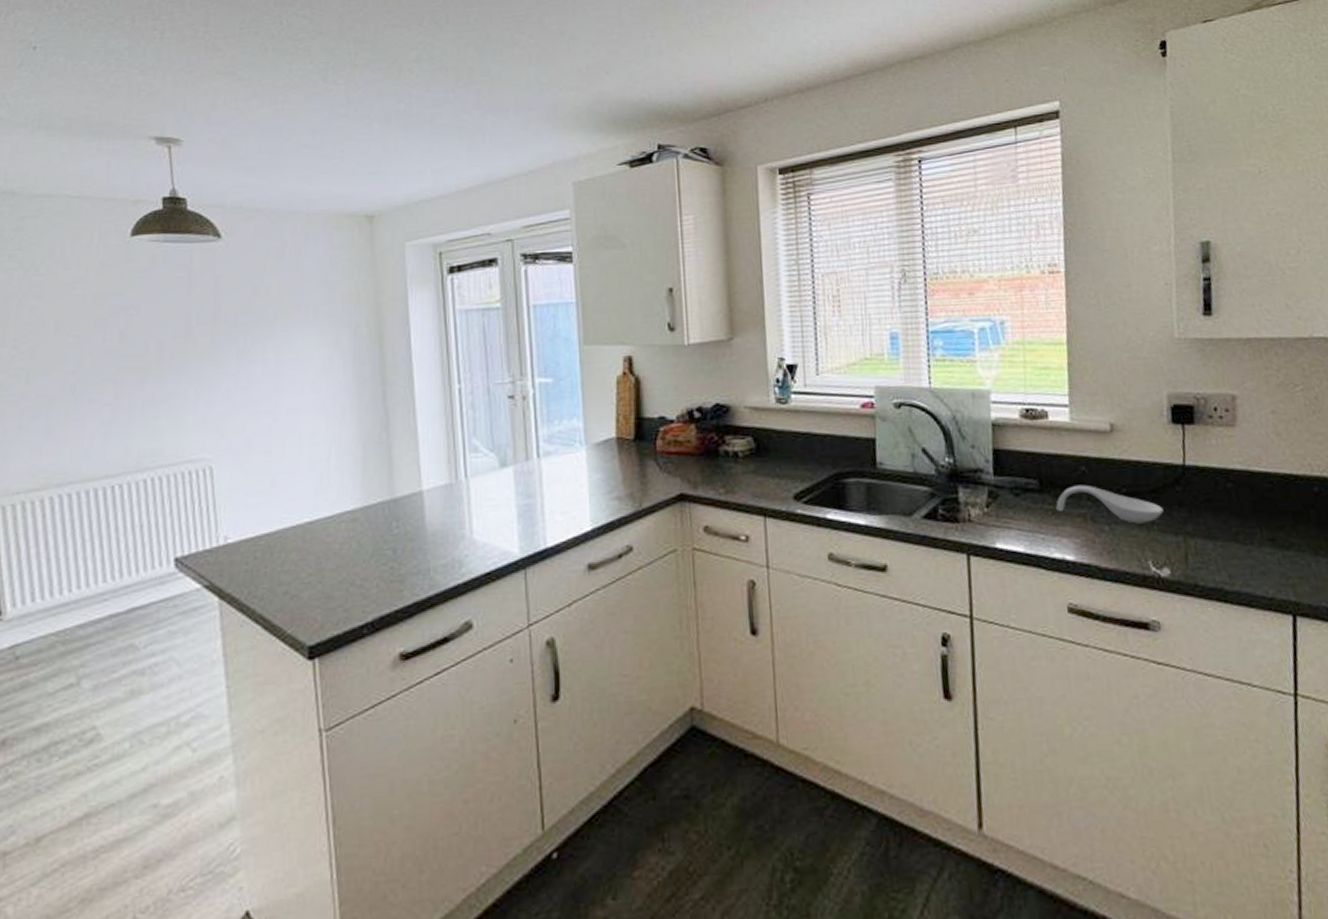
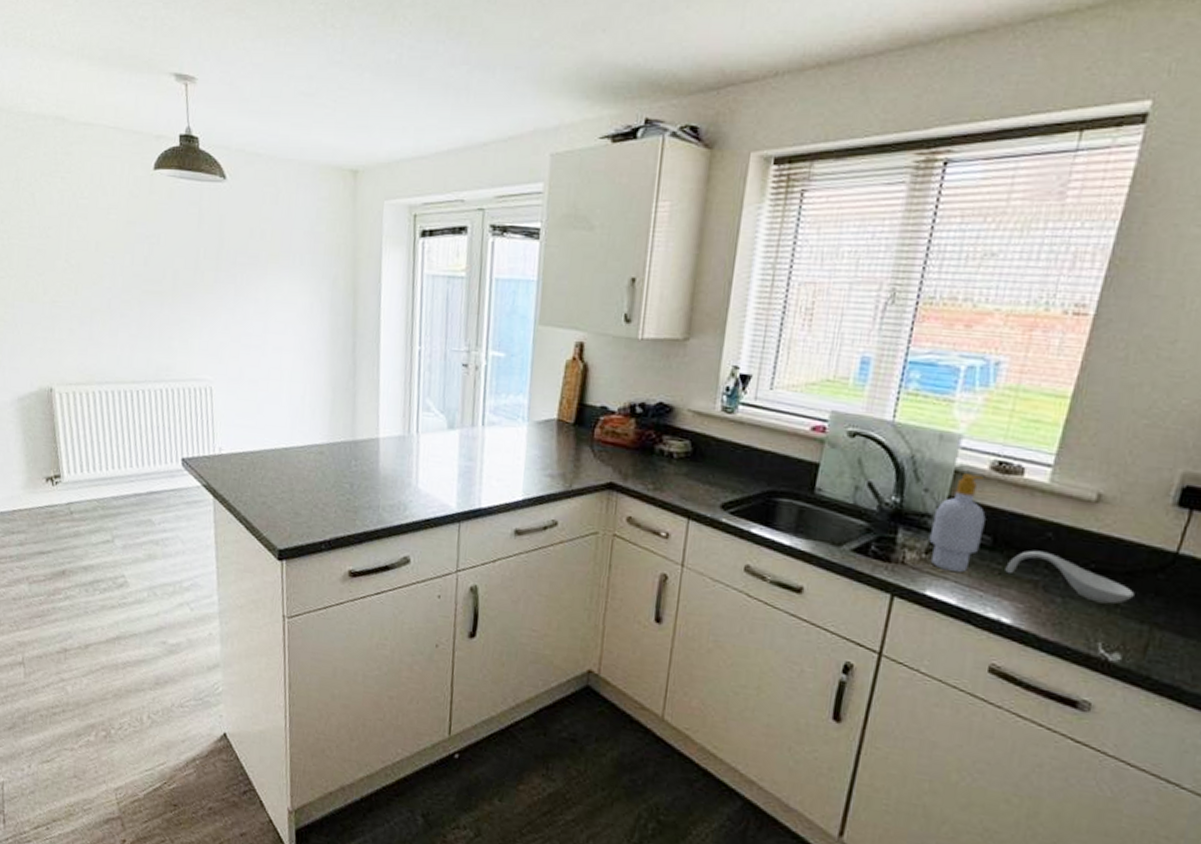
soap bottle: none [985,424,1031,521] -> present [929,474,986,573]

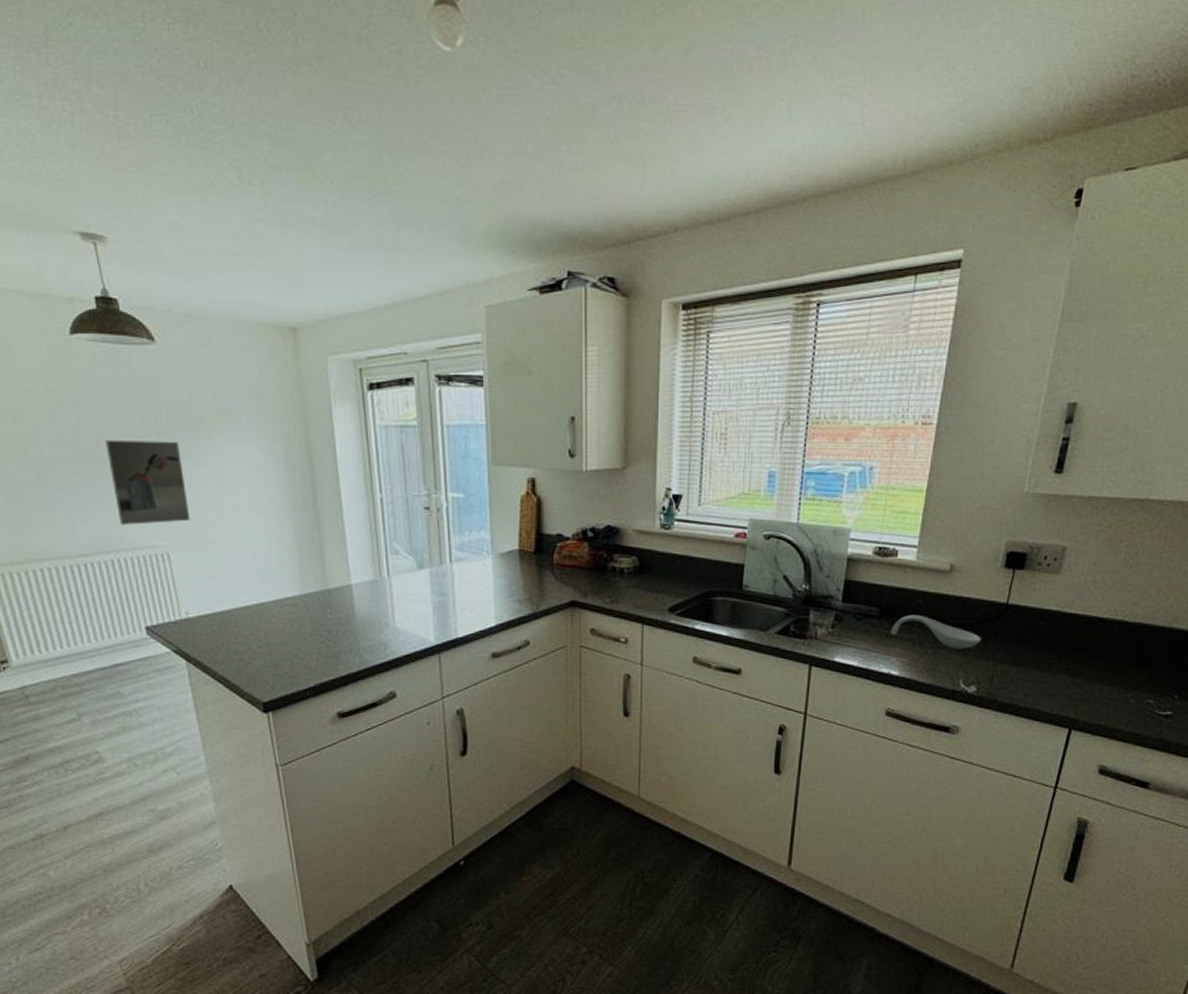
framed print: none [170,272,236,358] -> present [106,439,191,525]
soap bottle: present [929,474,986,573] -> none [833,560,873,640]

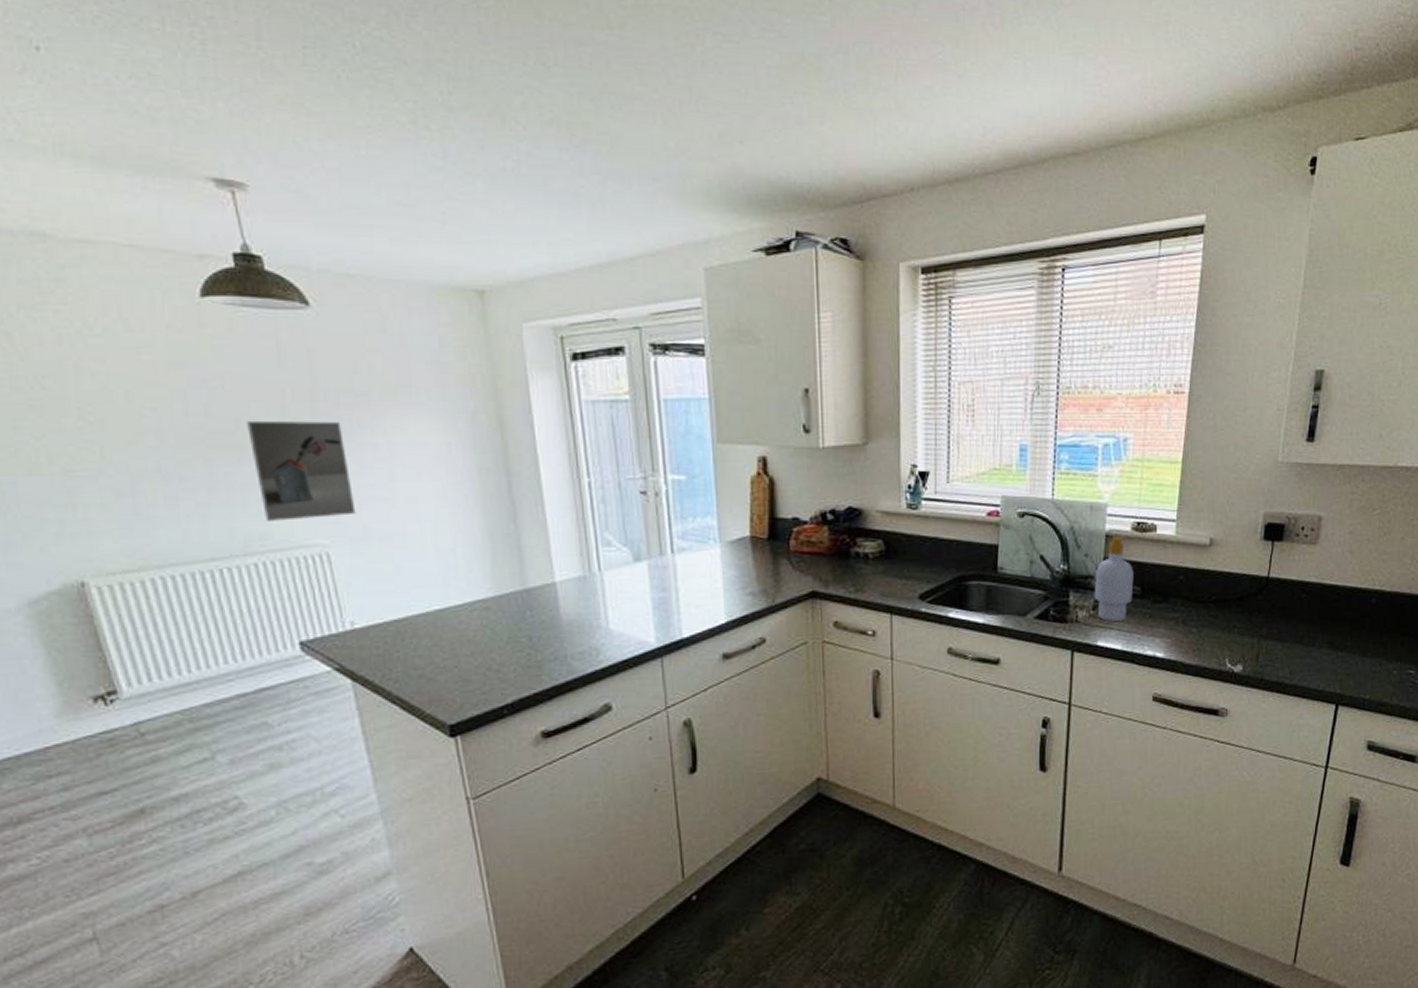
soap bottle: none [833,560,873,640] -> present [1094,536,1134,622]
spoon rest: present [891,614,981,649] -> none [1153,592,1245,627]

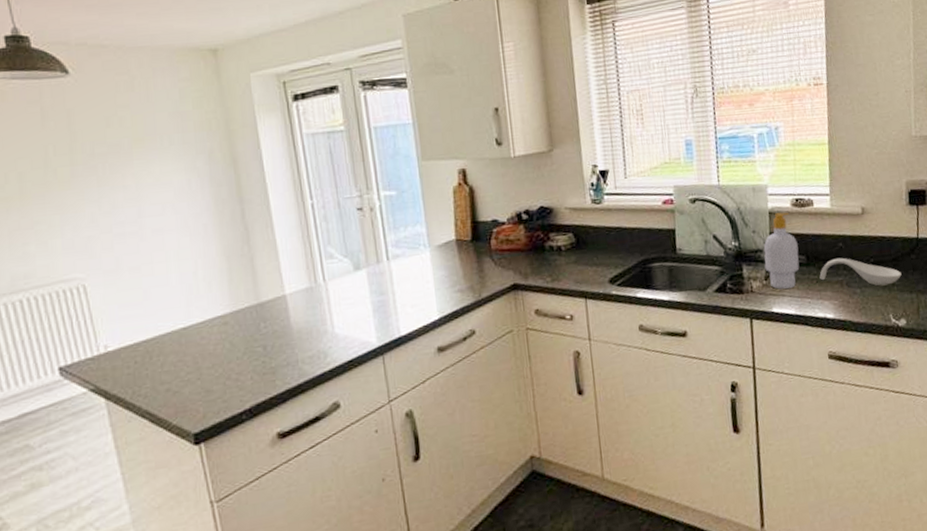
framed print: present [247,420,356,521] -> none [14,169,109,261]
spoon rest: none [1153,592,1245,627] -> present [819,257,902,286]

